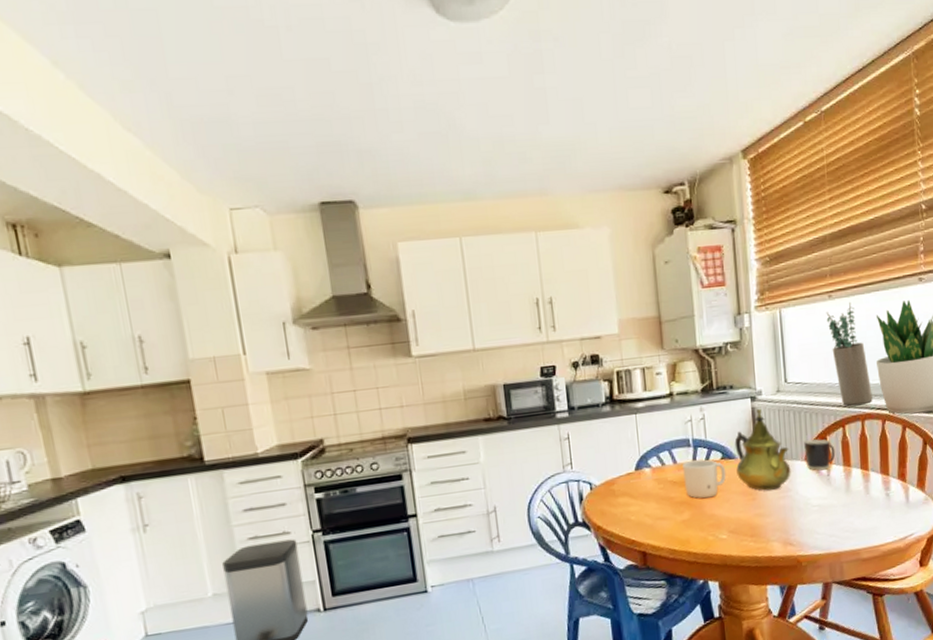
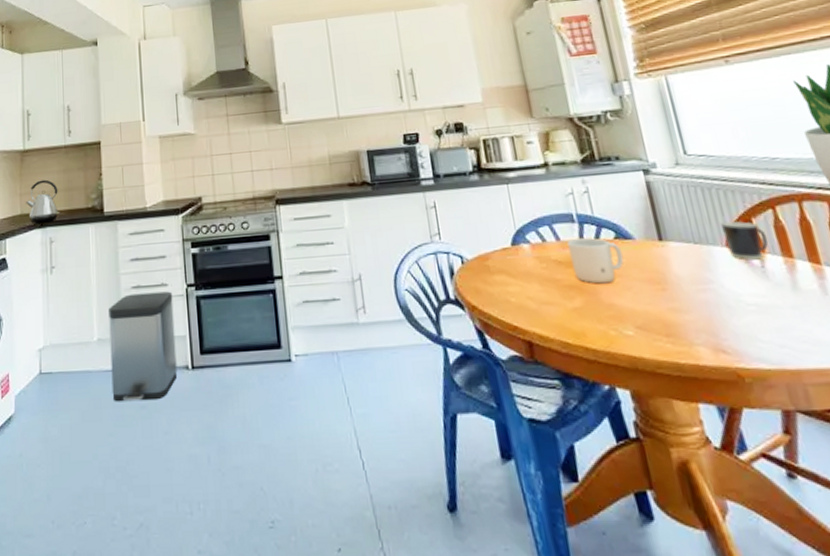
kettle: none [97,426,148,479] -> present [26,179,61,224]
teapot: present [734,408,791,490] -> none [629,182,710,280]
vase: present [826,302,873,406] -> none [725,67,809,184]

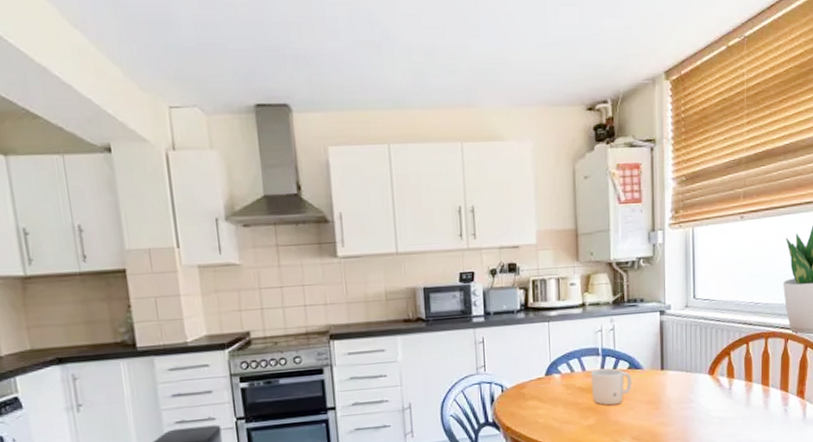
kettle: present [26,179,61,224] -> none [36,311,83,360]
mug: present [721,221,769,260] -> none [709,353,738,384]

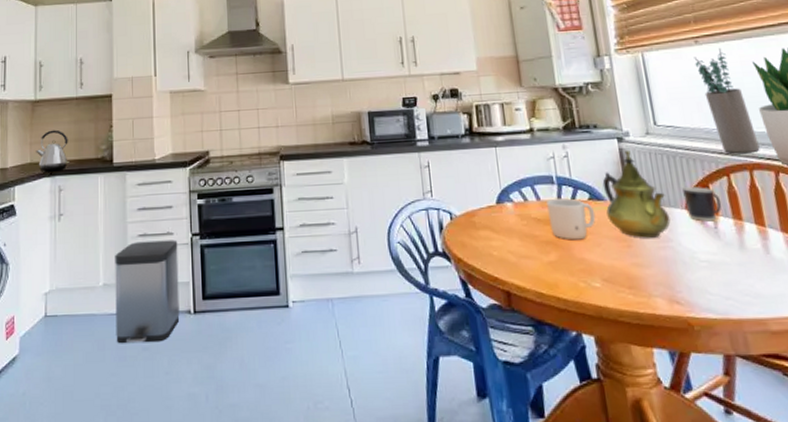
kettle: none [36,311,83,360] -> present [36,129,71,172]
teapot: none [642,322,694,401] -> present [602,149,671,238]
mug: none [709,353,738,384] -> present [682,186,722,222]
vase: none [737,224,777,324] -> present [693,48,760,154]

